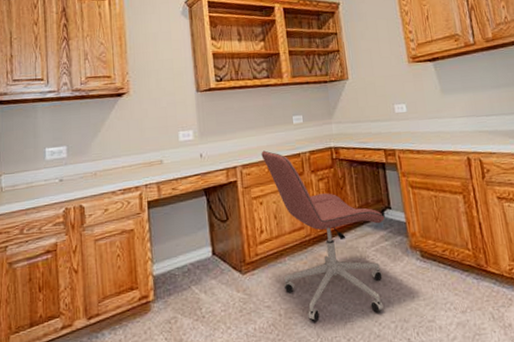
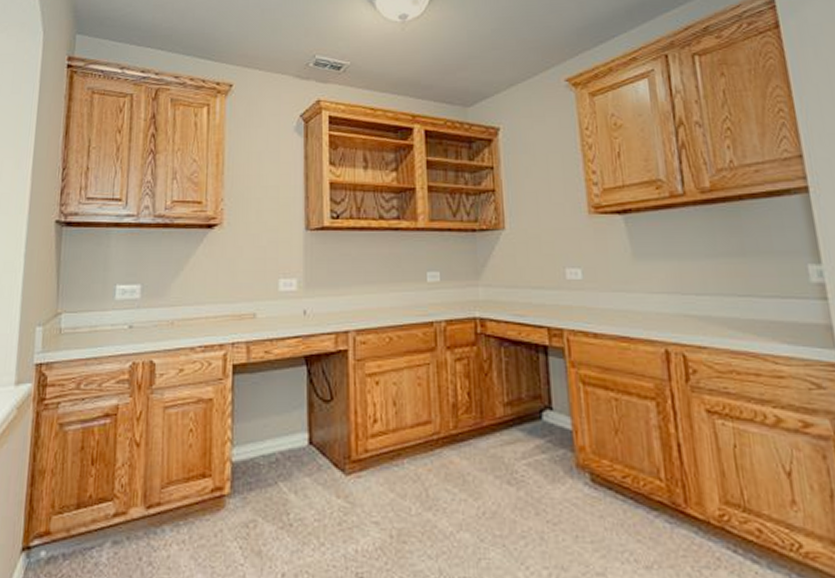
office chair: present [261,150,385,322] -> none [382,313,543,553]

